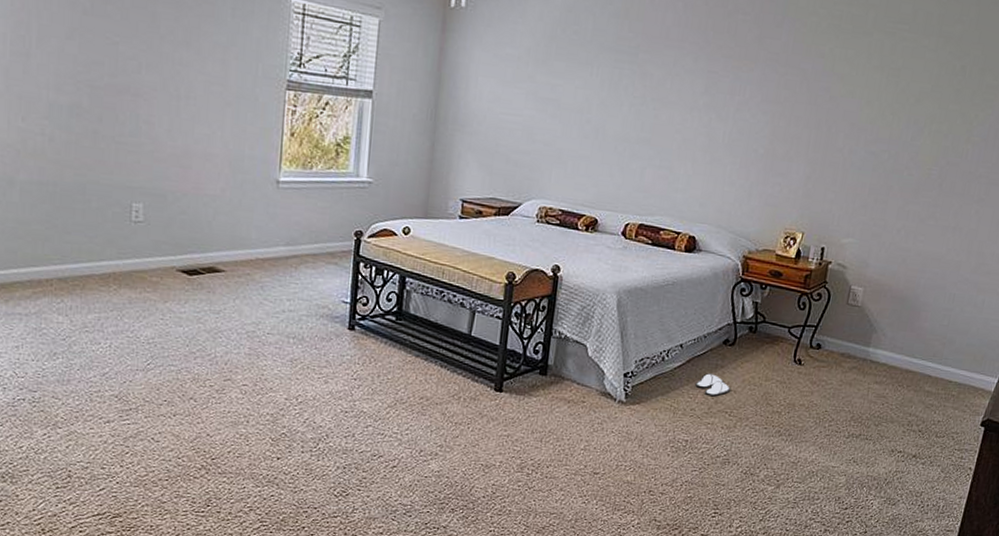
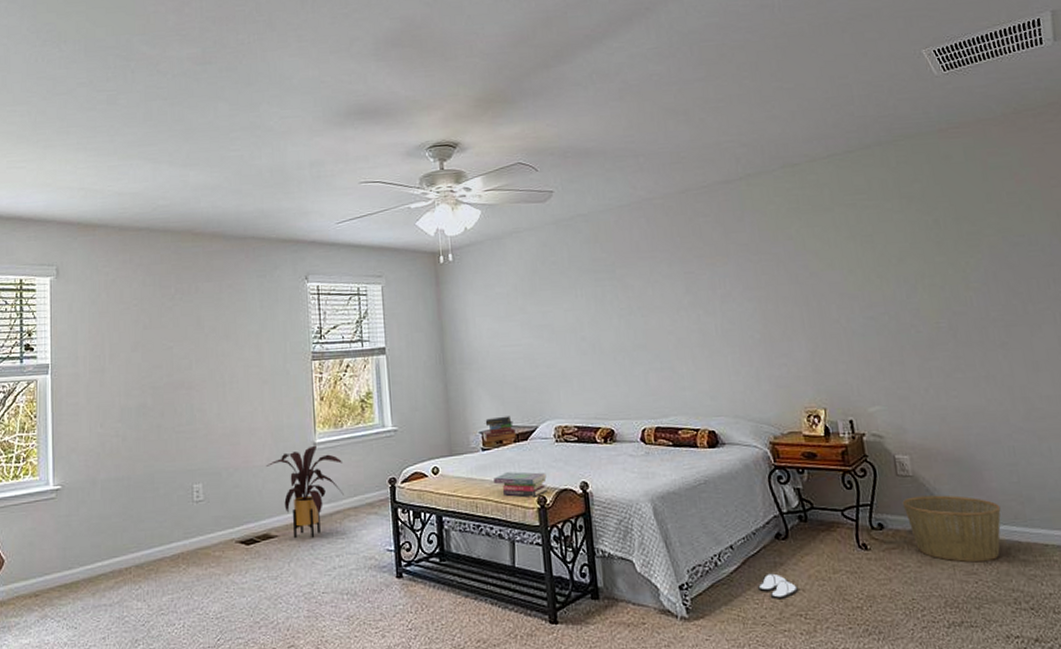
house plant: none [220,183,306,279] -> present [266,445,344,539]
books: none [462,186,498,212] -> present [482,416,516,443]
books: none [466,244,521,273] -> present [494,472,548,498]
basket: none [843,324,925,389] -> present [902,495,1001,563]

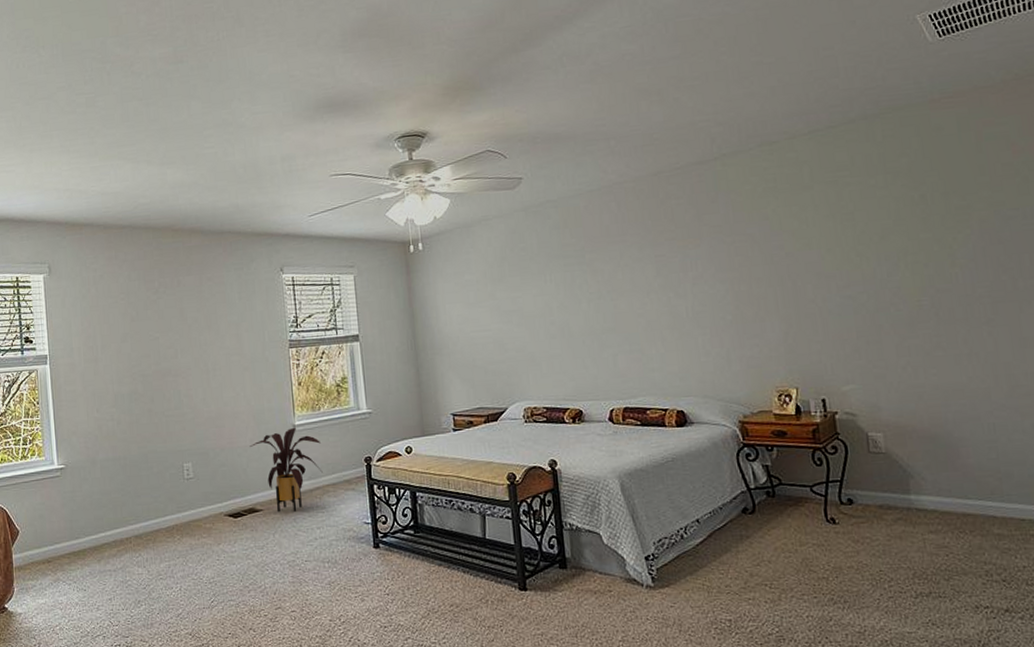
books: present [482,416,516,443] -> none [453,398,486,424]
books: present [494,472,548,498] -> none [465,450,517,475]
slippers: present [758,573,798,599] -> none [723,545,764,570]
basket: present [902,495,1001,563] -> none [873,471,977,537]

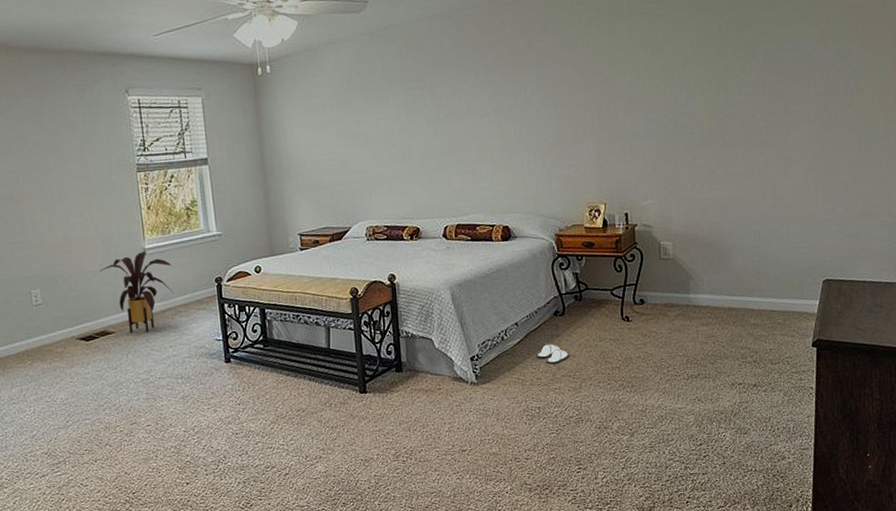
slippers: none [723,545,764,570] -> present [536,344,569,364]

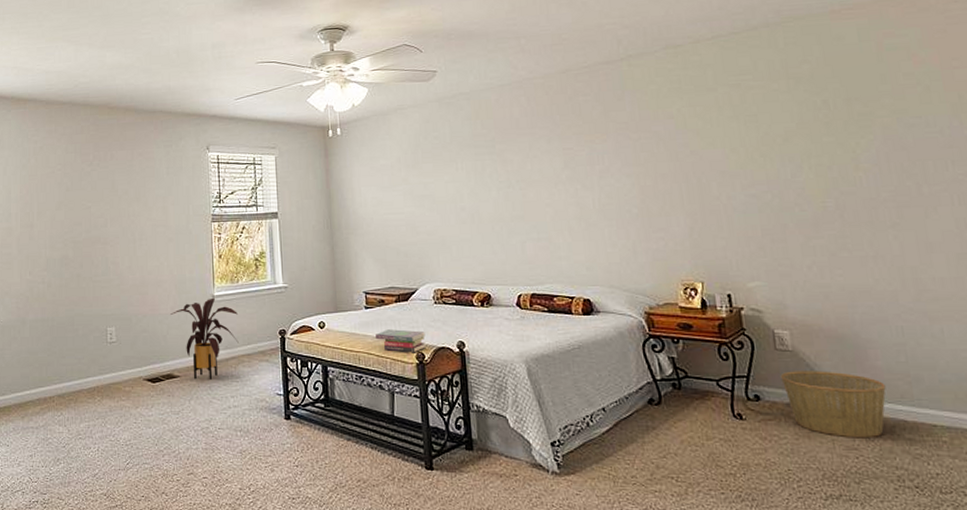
books: none [311,267,359,290] -> present [376,329,426,353]
slippers: present [536,344,569,364] -> none [629,436,670,461]
basket: none [662,274,741,328] -> present [780,371,886,439]

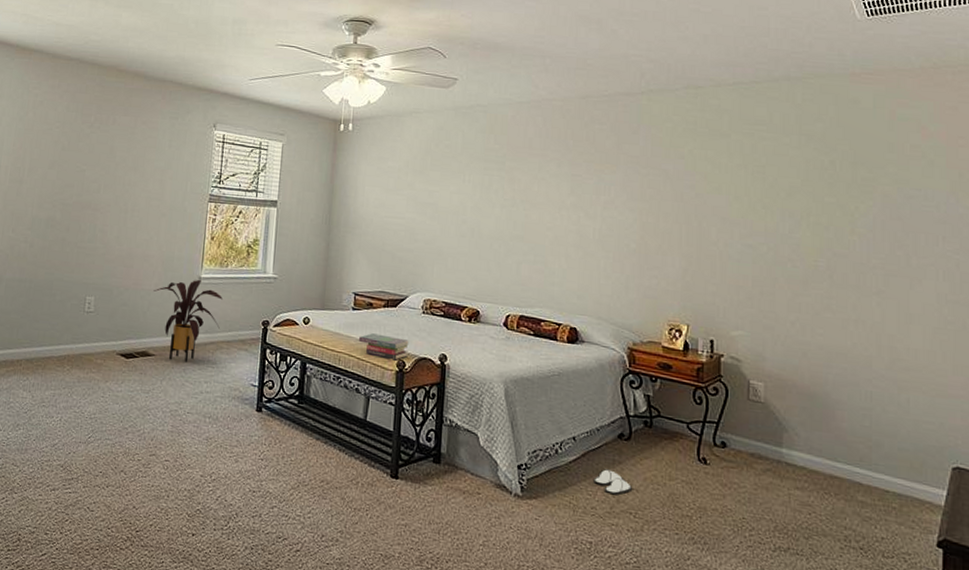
slippers: none [629,436,670,461] -> present [594,469,632,495]
basket: present [780,371,886,439] -> none [749,422,847,497]

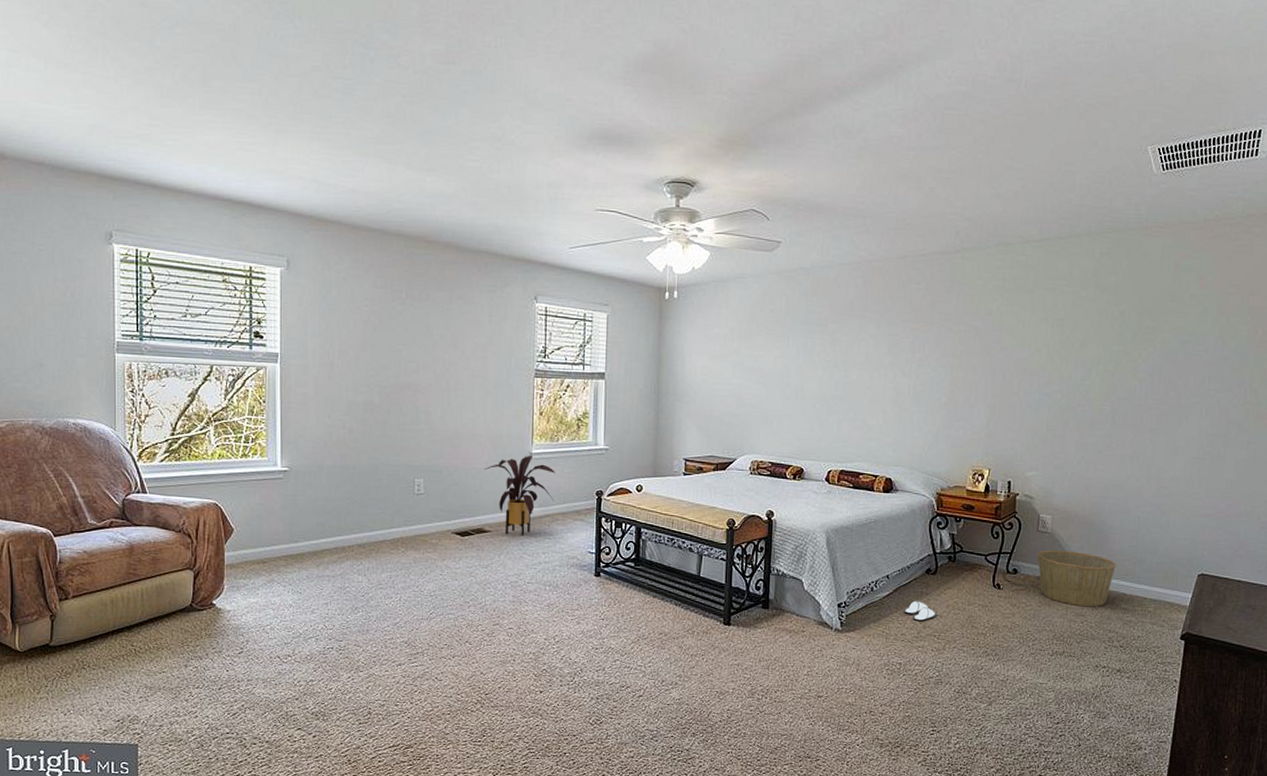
books: present [359,333,409,361] -> none [691,496,738,520]
basket: none [749,422,847,497] -> present [1037,550,1116,607]

